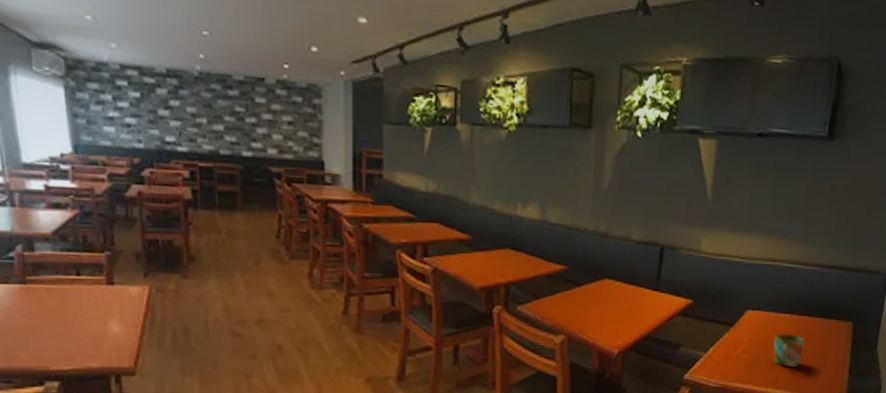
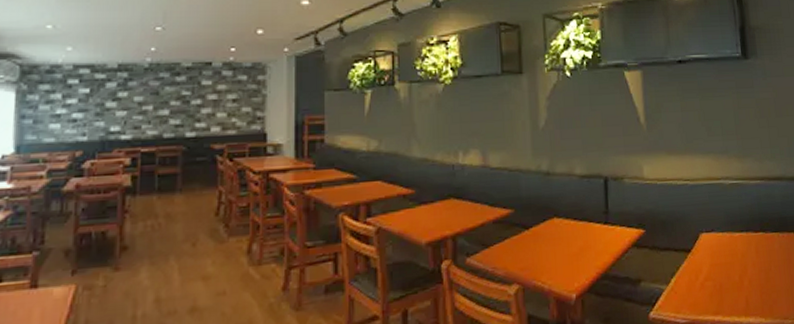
mug: present [774,333,805,367] -> none [735,253,767,290]

